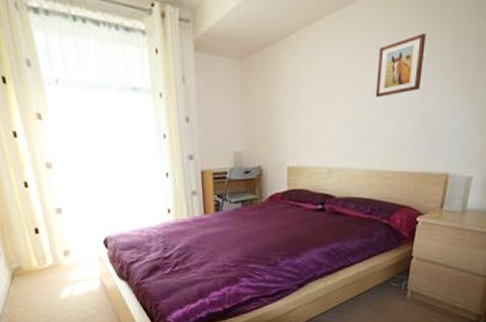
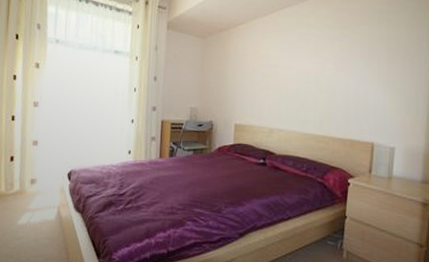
wall art: present [375,34,426,97] -> none [309,32,347,75]

